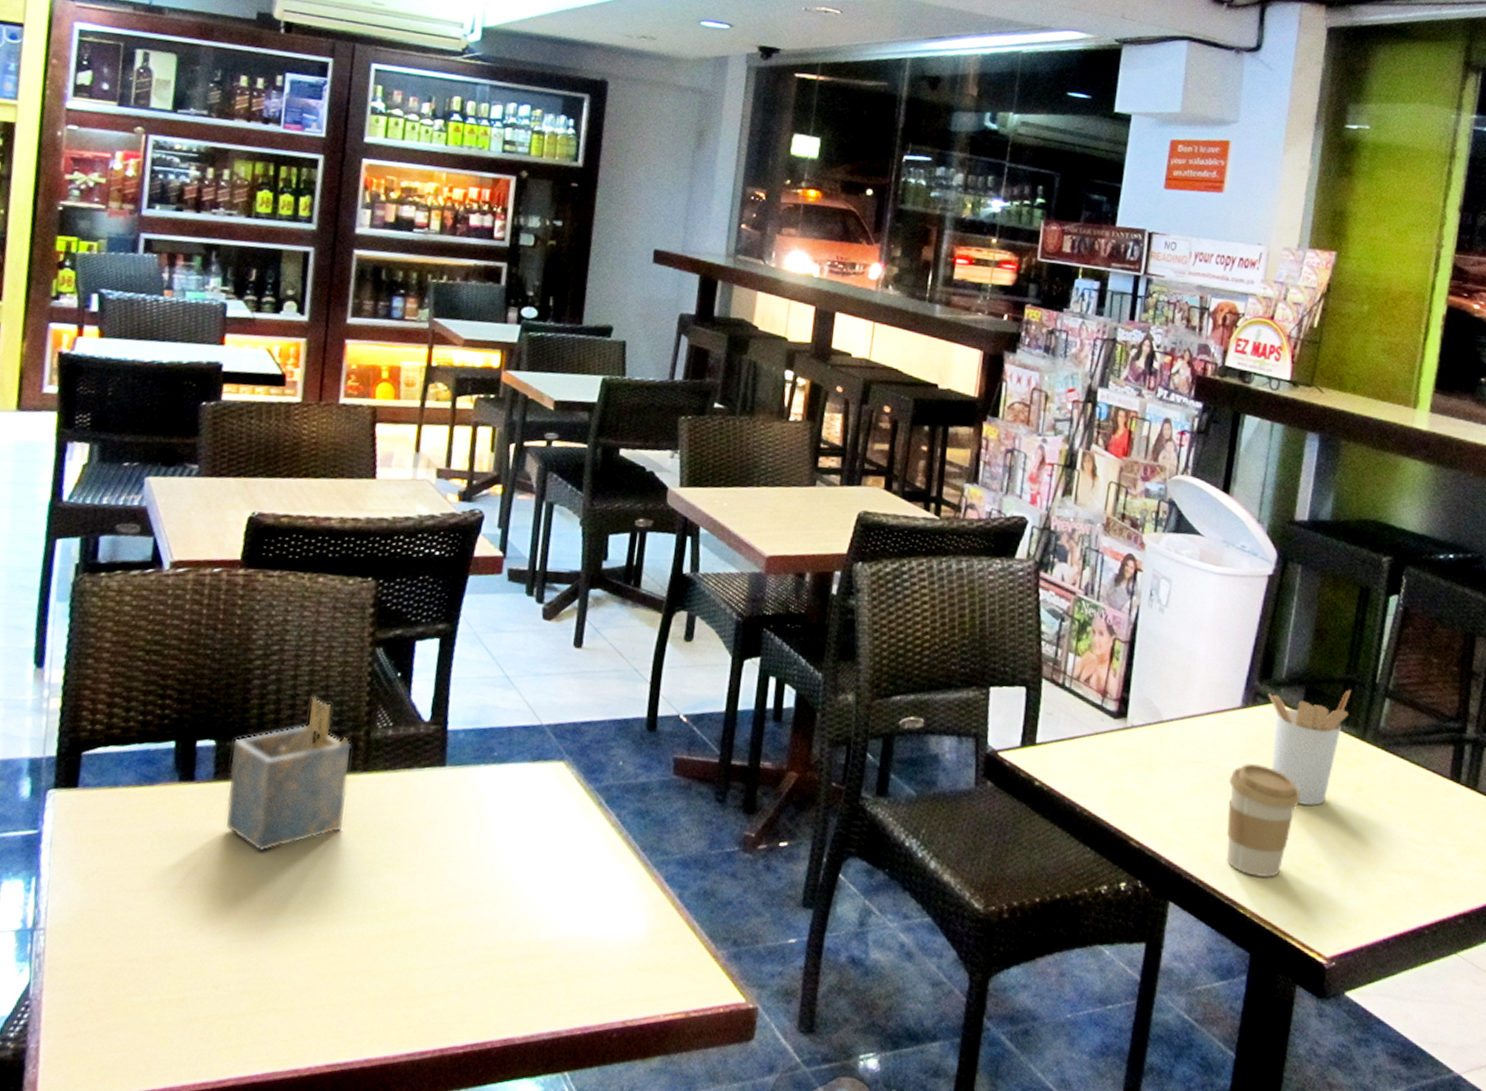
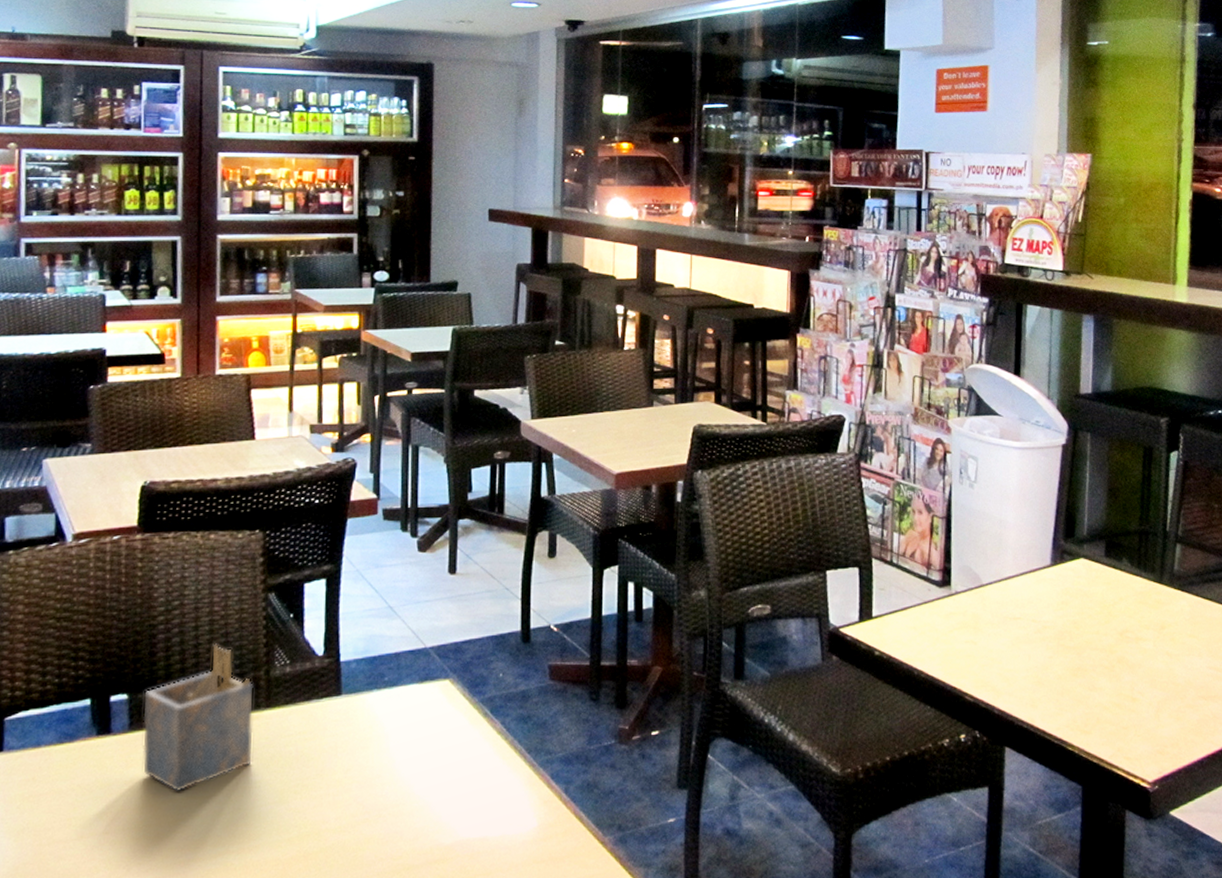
coffee cup: present [1226,764,1300,878] -> none [1047,615,1111,717]
utensil holder: present [1268,690,1351,806] -> none [1073,540,1146,647]

